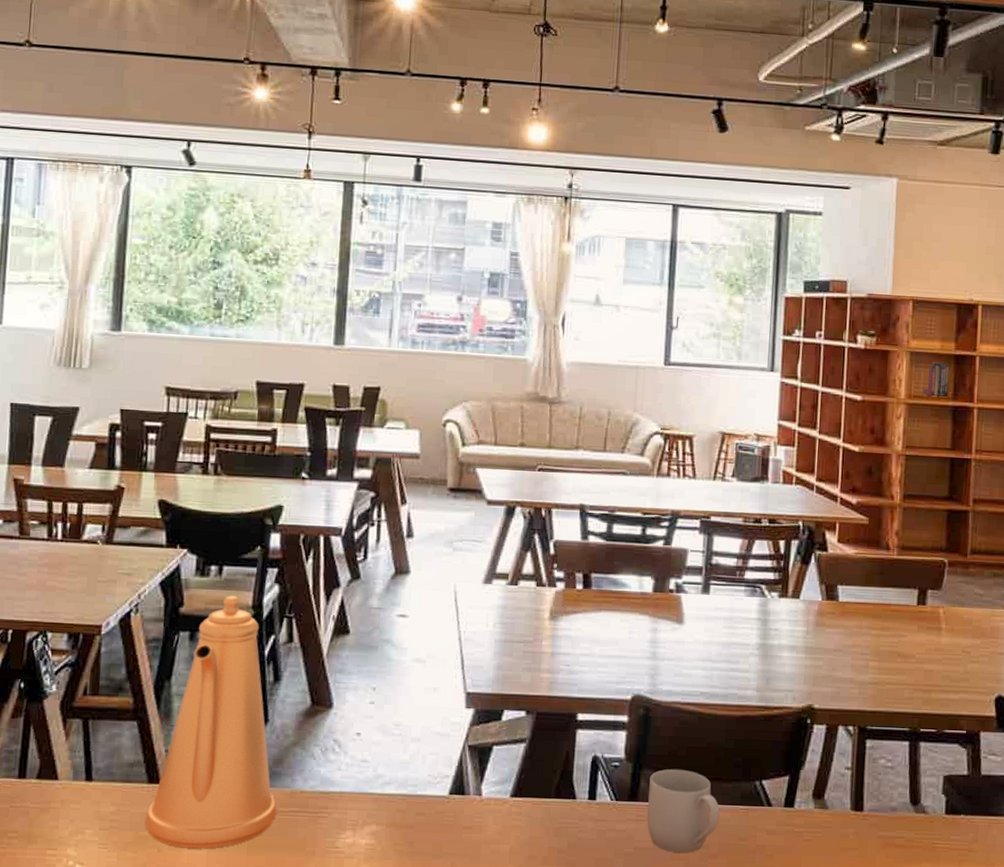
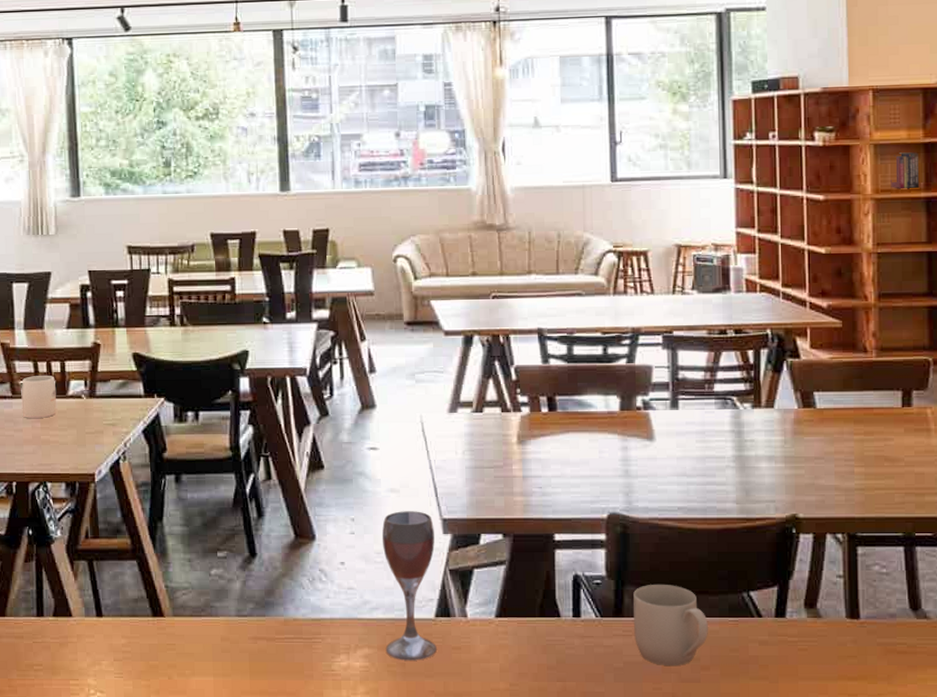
mug: none [28,516,70,562] -> present [21,376,57,418]
coffee pot: present [144,595,277,849] -> none [153,439,273,675]
cup: none [394,682,457,840] -> present [381,511,437,661]

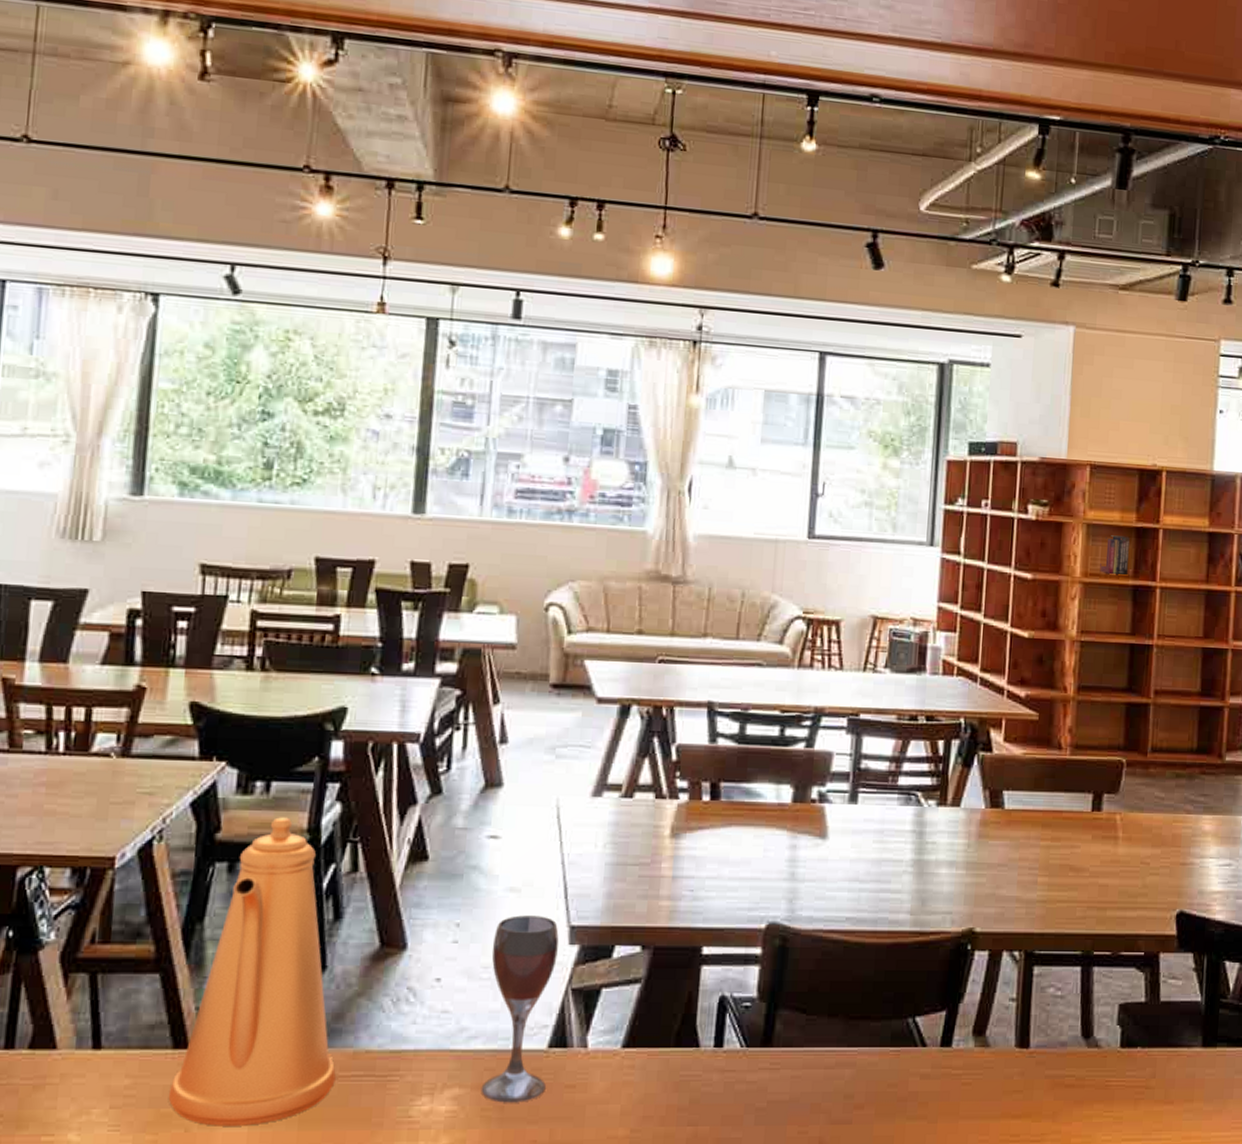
mug: present [21,376,57,418] -> none [20,724,76,781]
coffee pot: none [153,439,273,675] -> present [168,817,336,1126]
mug: present [633,584,708,665] -> none [782,1007,867,1104]

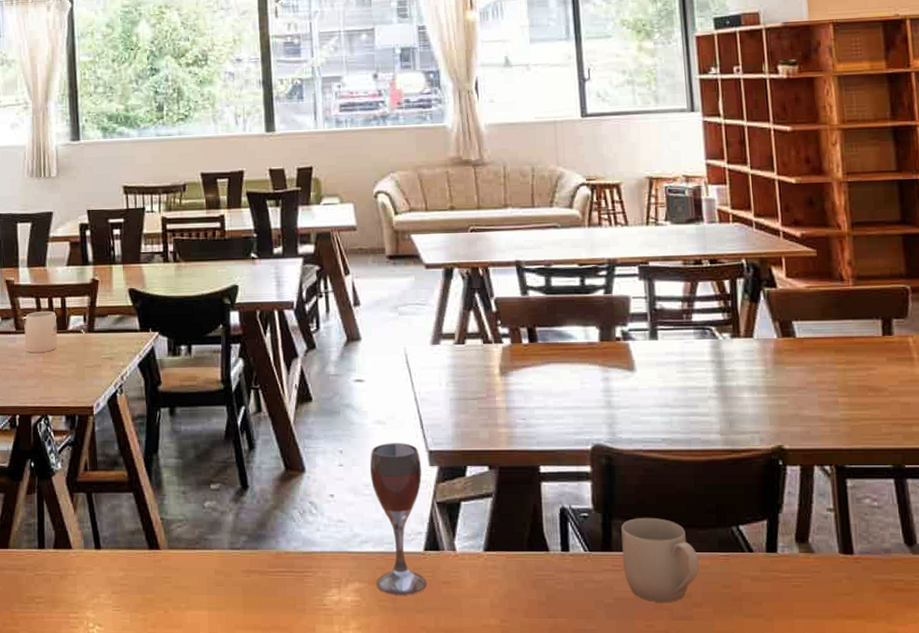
mug: none [20,724,76,781] -> present [24,311,58,353]
coffee pot: present [168,817,336,1126] -> none [150,372,266,609]
mug: none [782,1007,867,1104] -> present [621,517,699,602]
books: present [1100,535,1130,575] -> none [856,83,886,118]

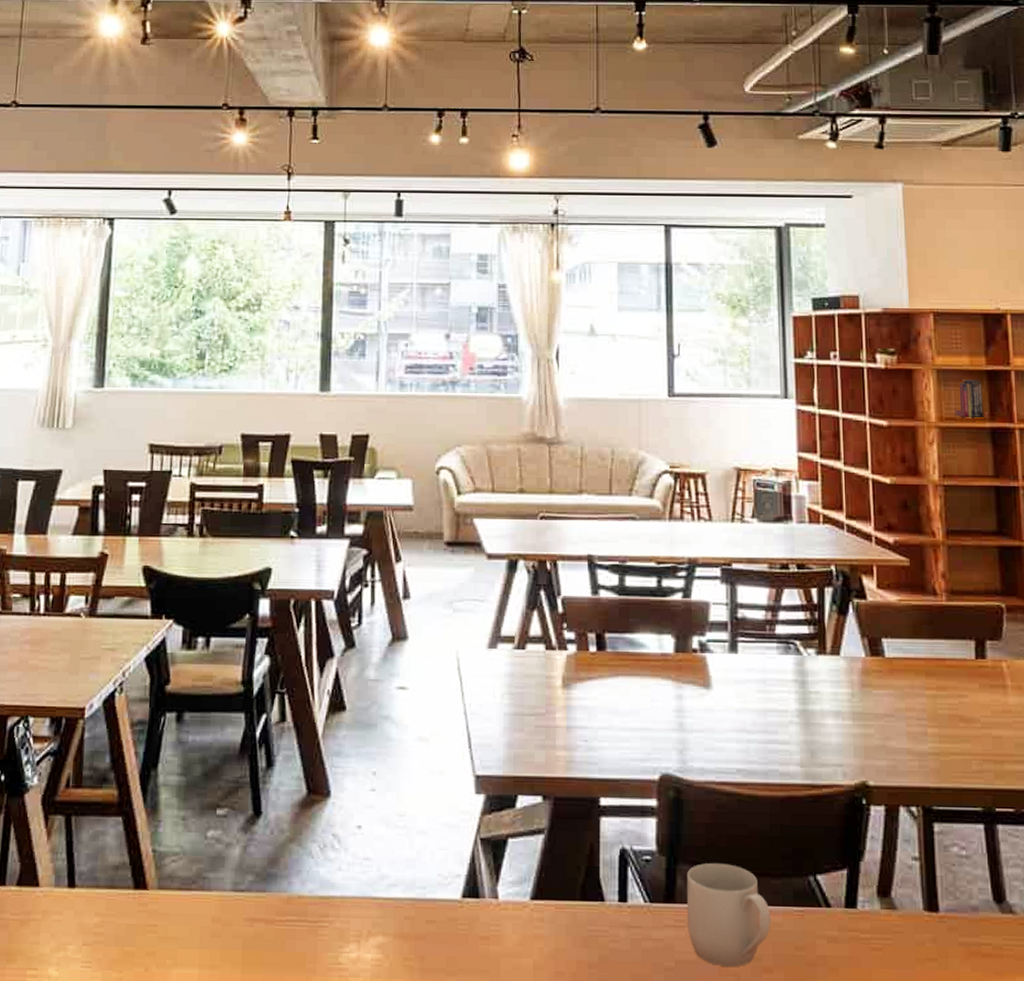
mug: present [24,311,58,353] -> none [10,589,53,639]
cup: present [369,443,427,595] -> none [402,764,466,953]
books: none [856,83,886,118] -> present [954,379,985,417]

